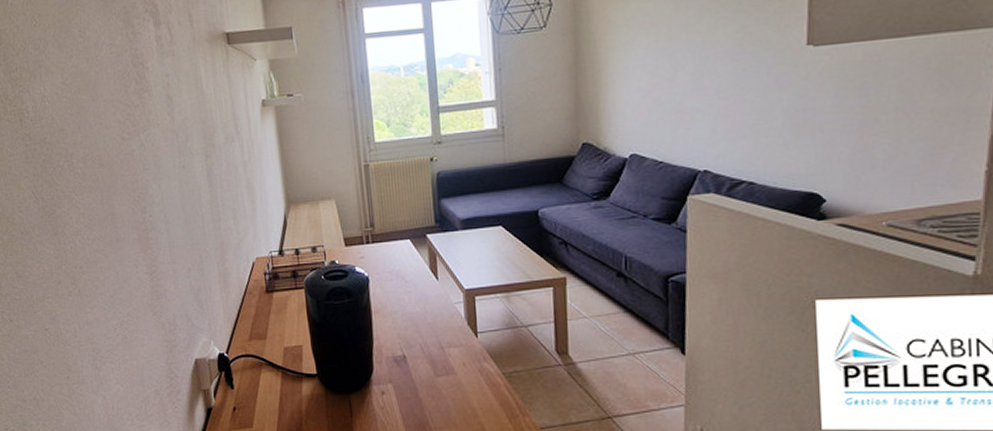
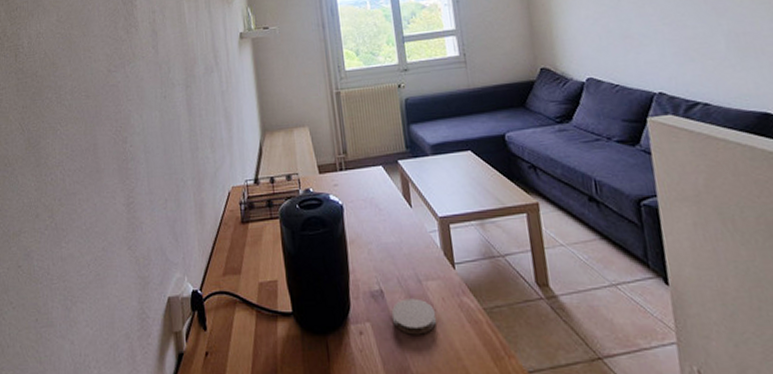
coaster: none [413,363,457,395] -> present [391,298,437,335]

